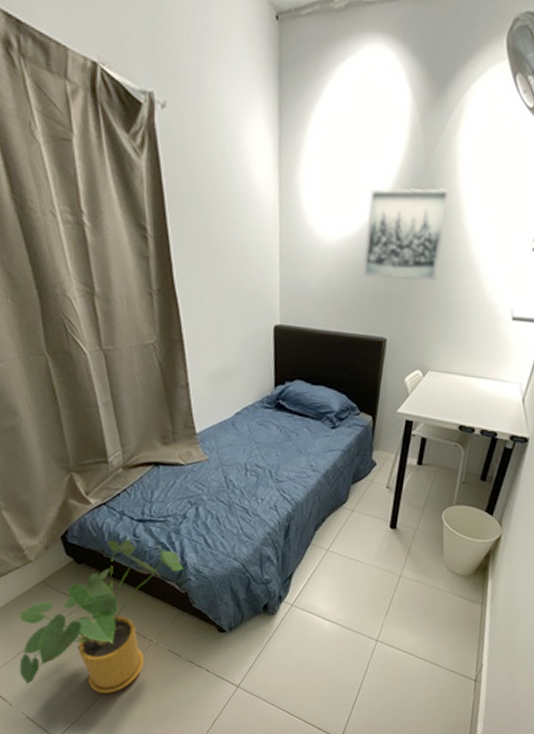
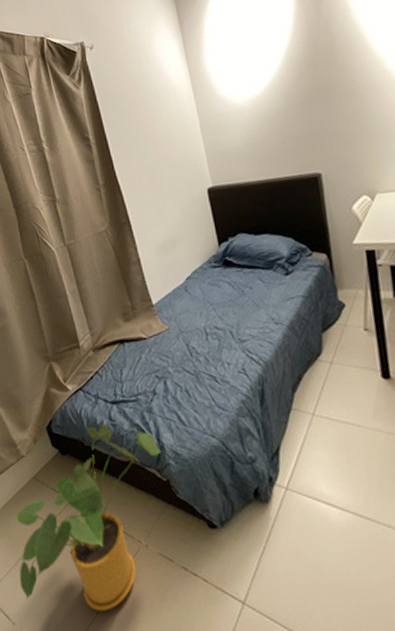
wall art: present [363,188,451,281] -> none [270,25,359,123]

